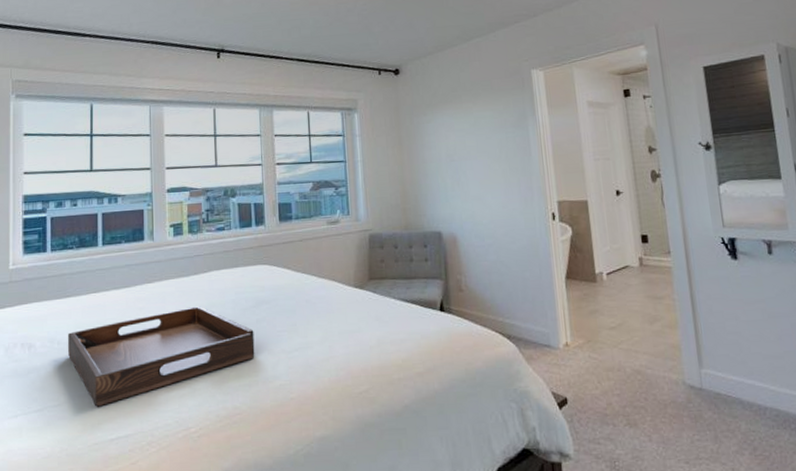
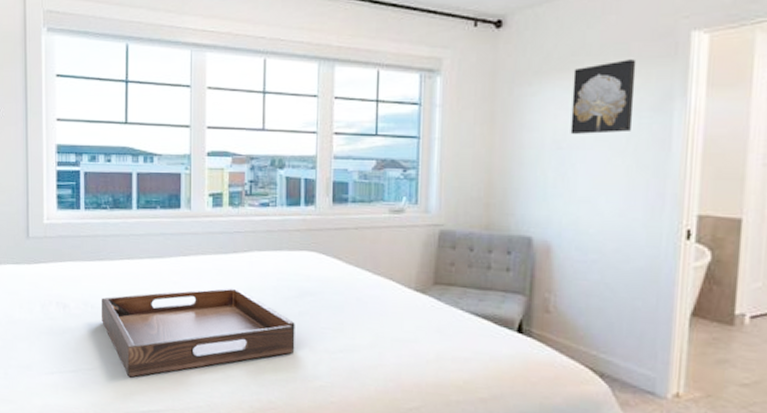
wall art: none [455,92,502,150] -> present [570,59,636,135]

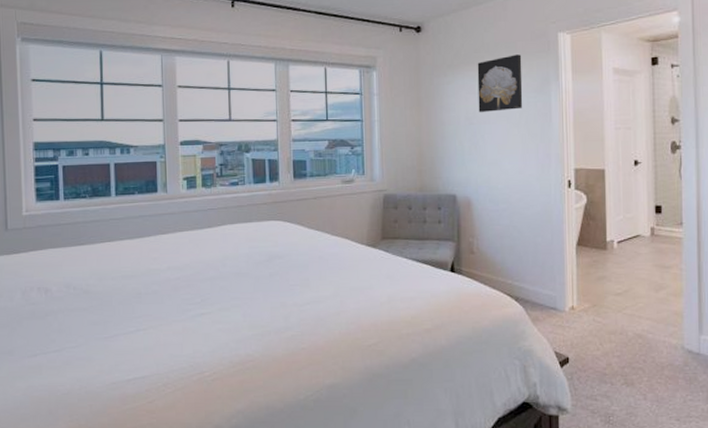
serving tray: present [102,288,295,378] -> none [84,258,268,350]

